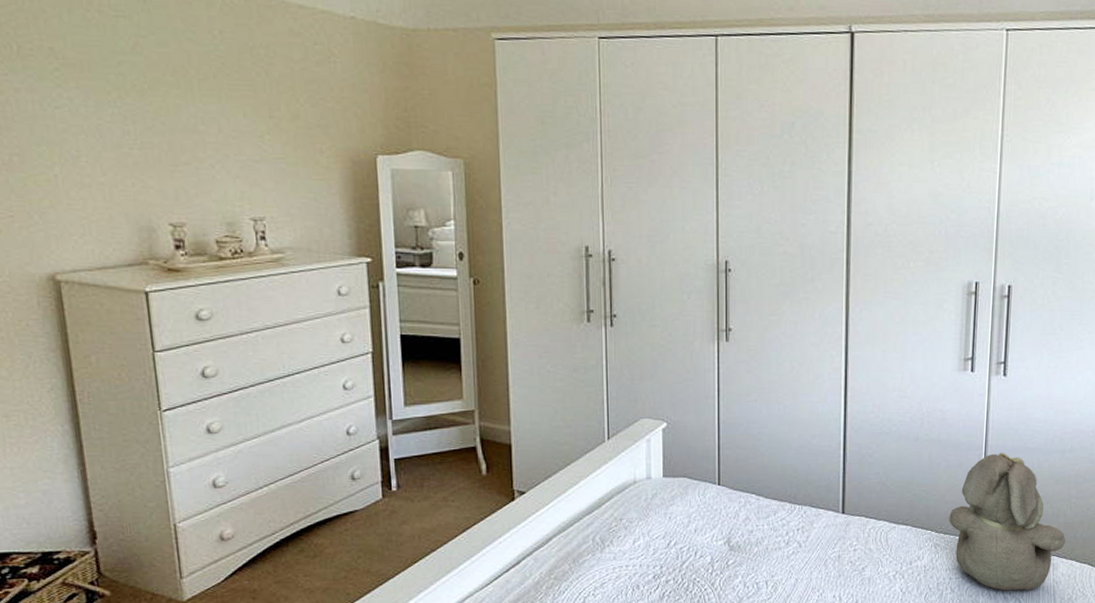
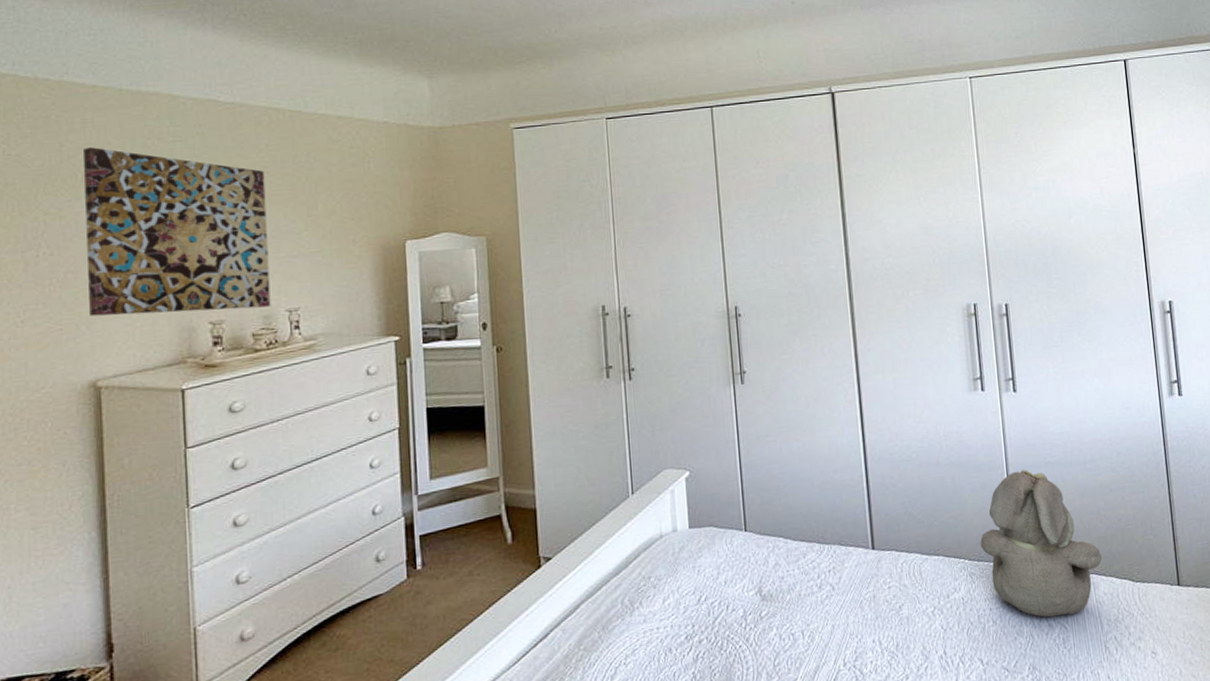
wall art: none [16,14,234,213] -> present [84,147,271,316]

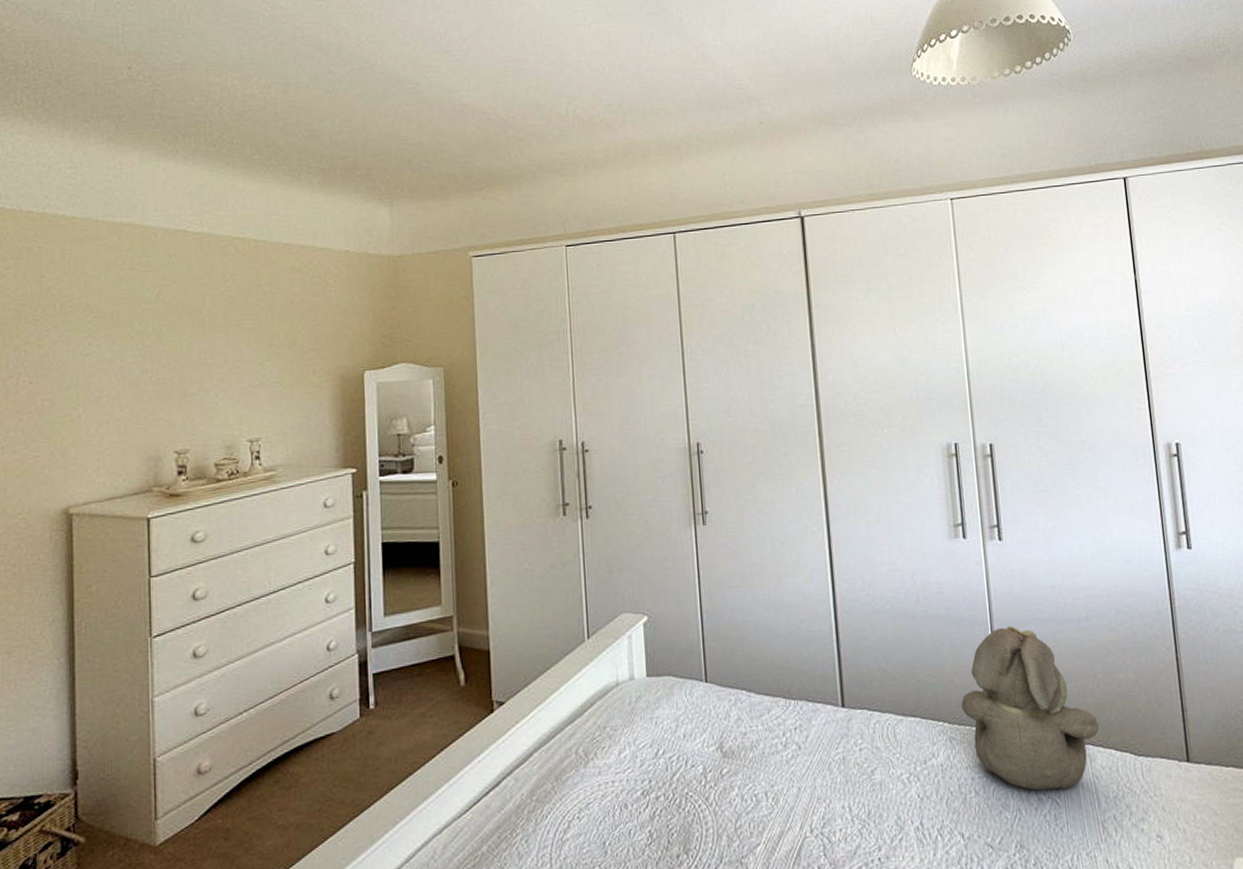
wall art: present [84,147,271,316] -> none [62,277,233,444]

